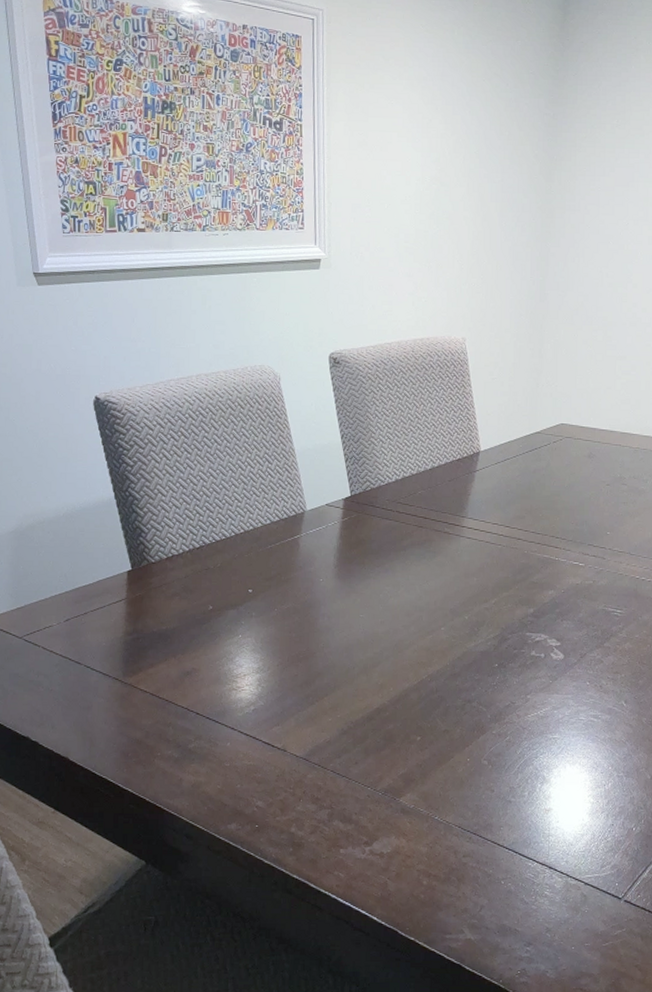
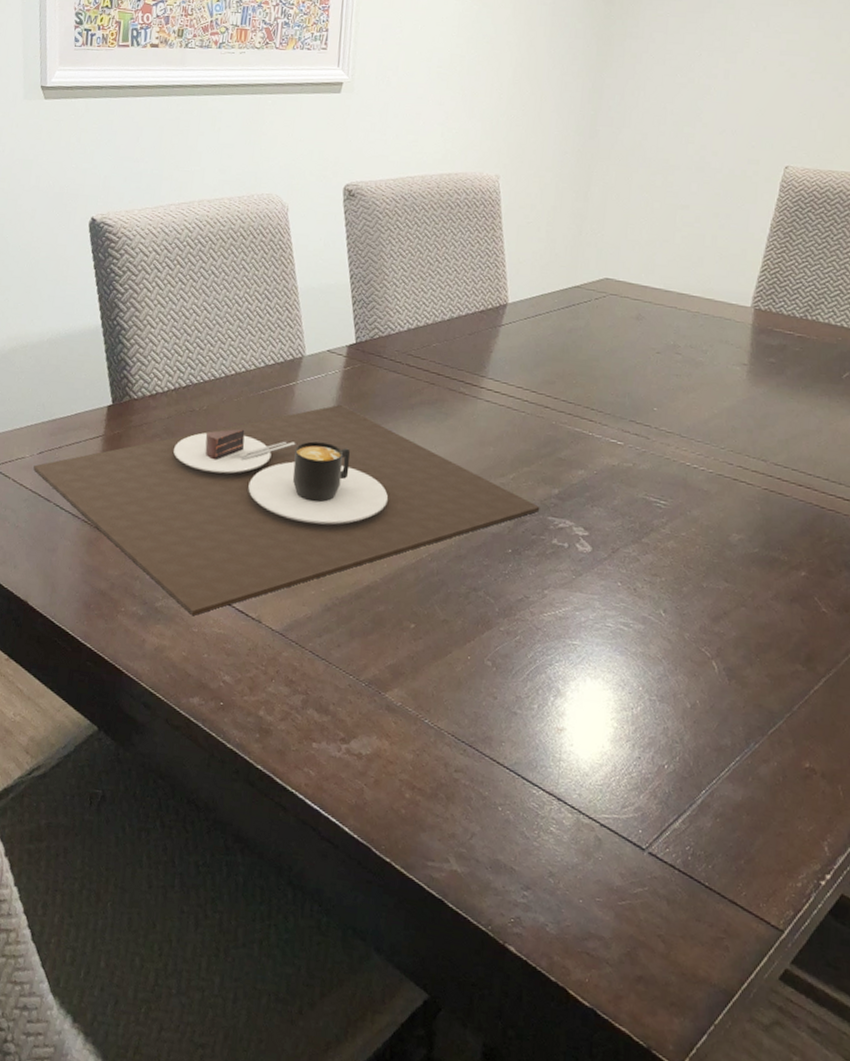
place setting: none [62,552,519,753] -> present [33,405,540,616]

